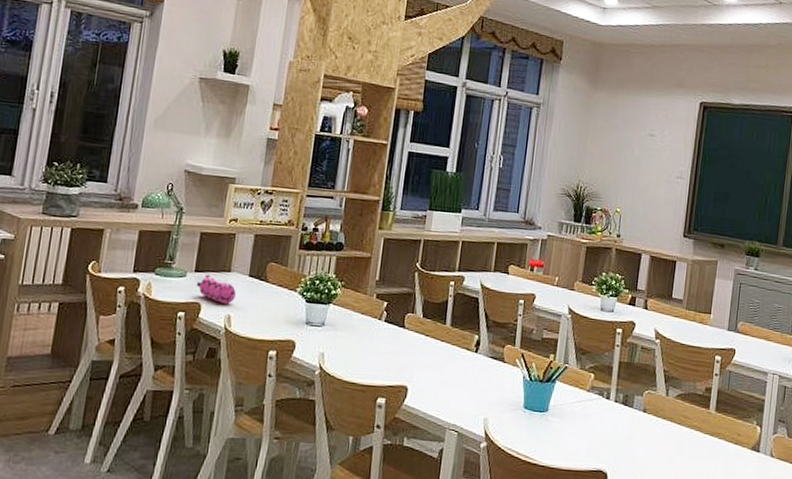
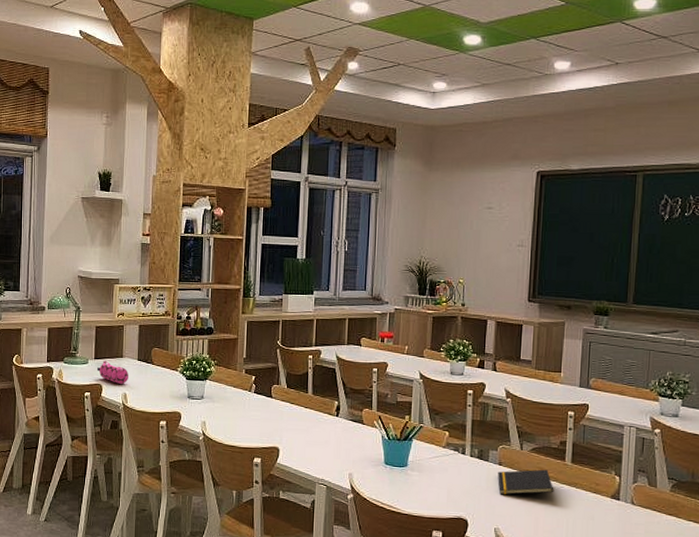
notepad: none [641,417,697,446] -> present [498,469,554,495]

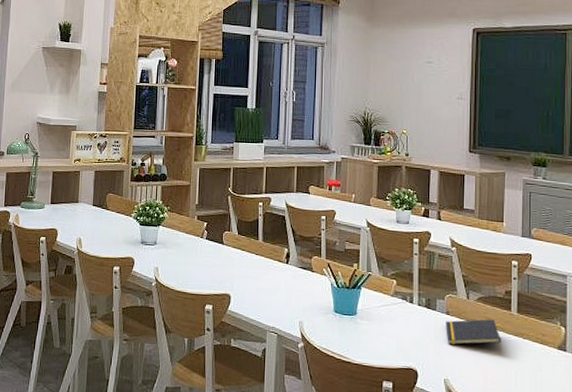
pencil case: present [97,361,128,385] -> none [53,205,84,230]

